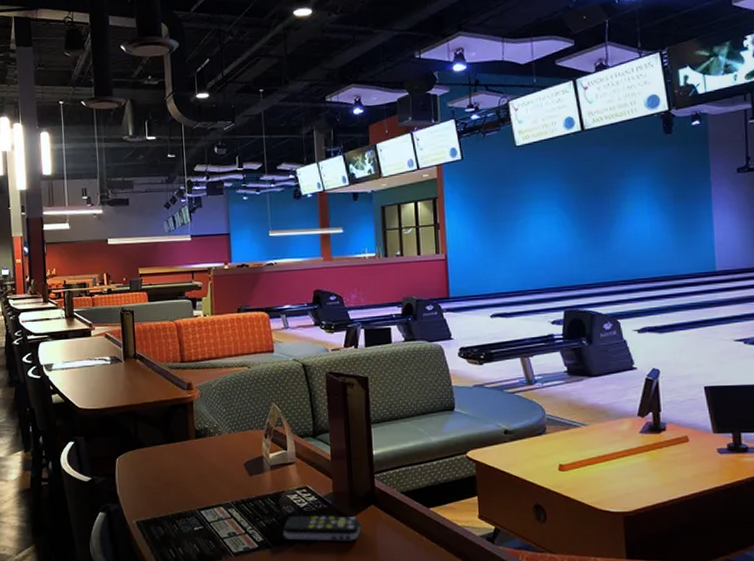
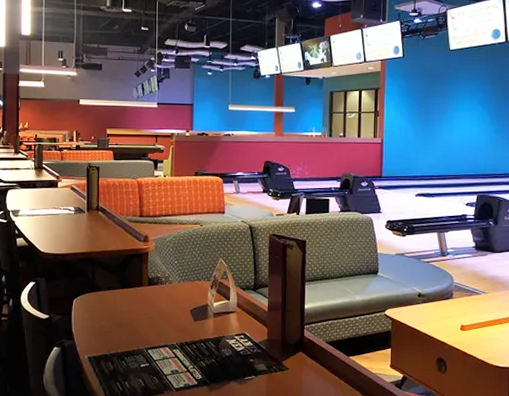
remote control: present [283,515,361,542] -> none [221,358,289,382]

